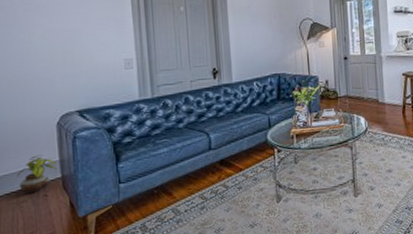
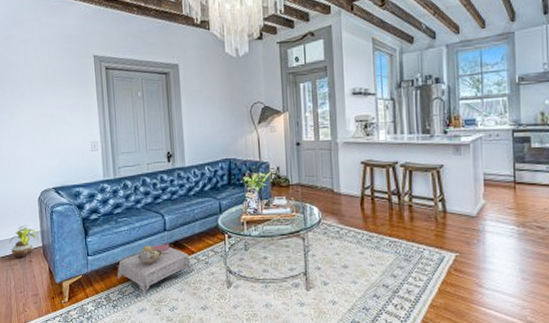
ottoman: none [154,163,240,222] -> present [117,243,192,297]

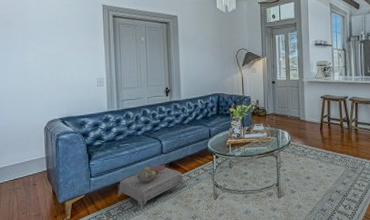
potted plant: present [9,225,38,259] -> none [13,152,43,183]

